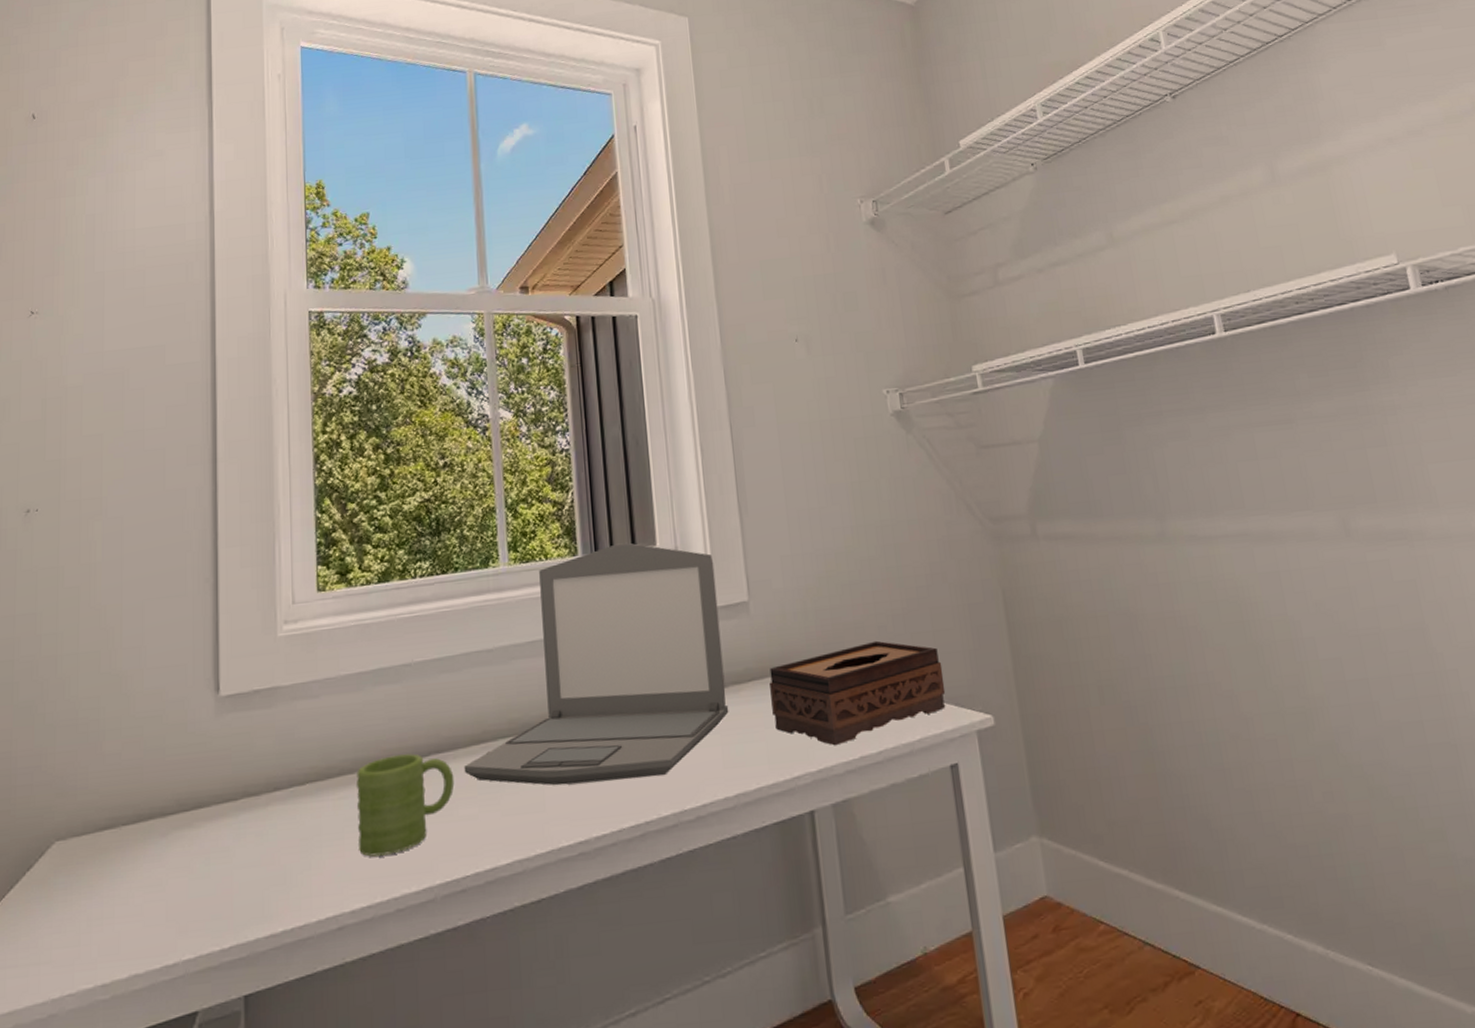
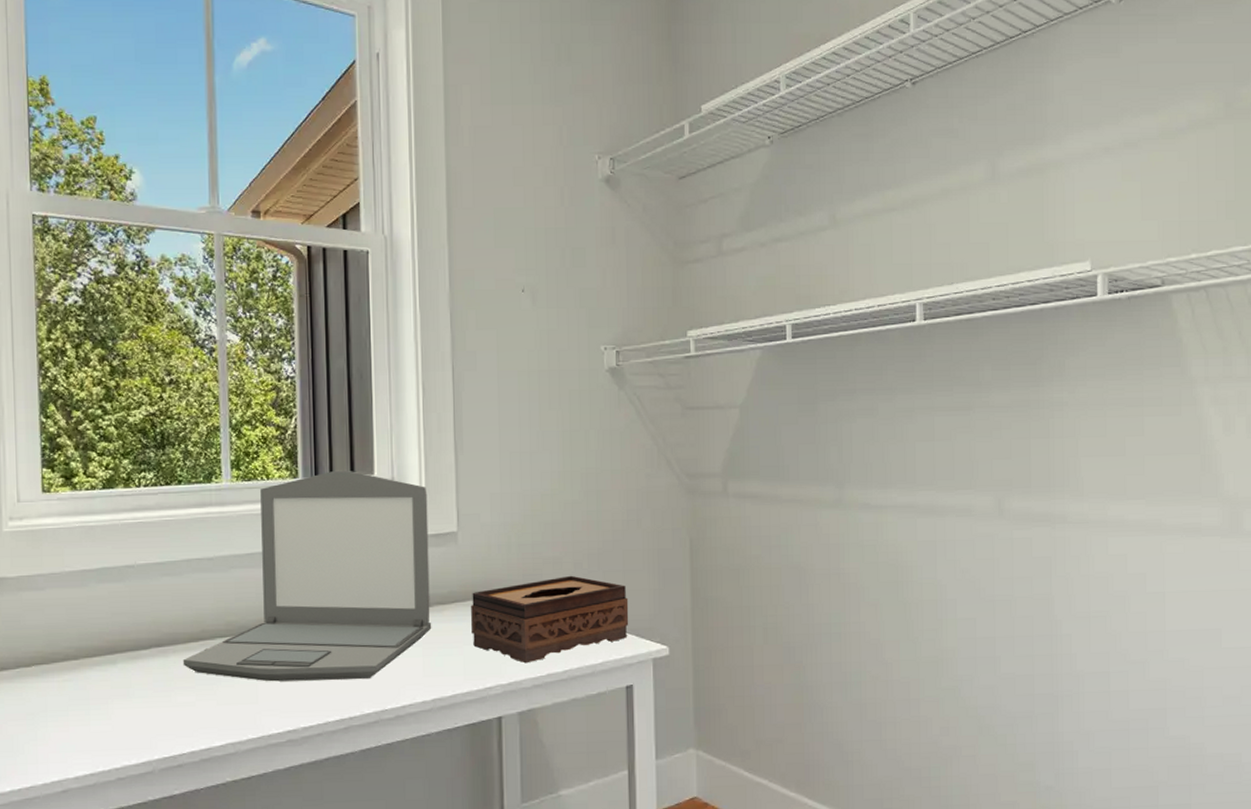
mug: present [357,753,455,857] -> none [80,646,174,732]

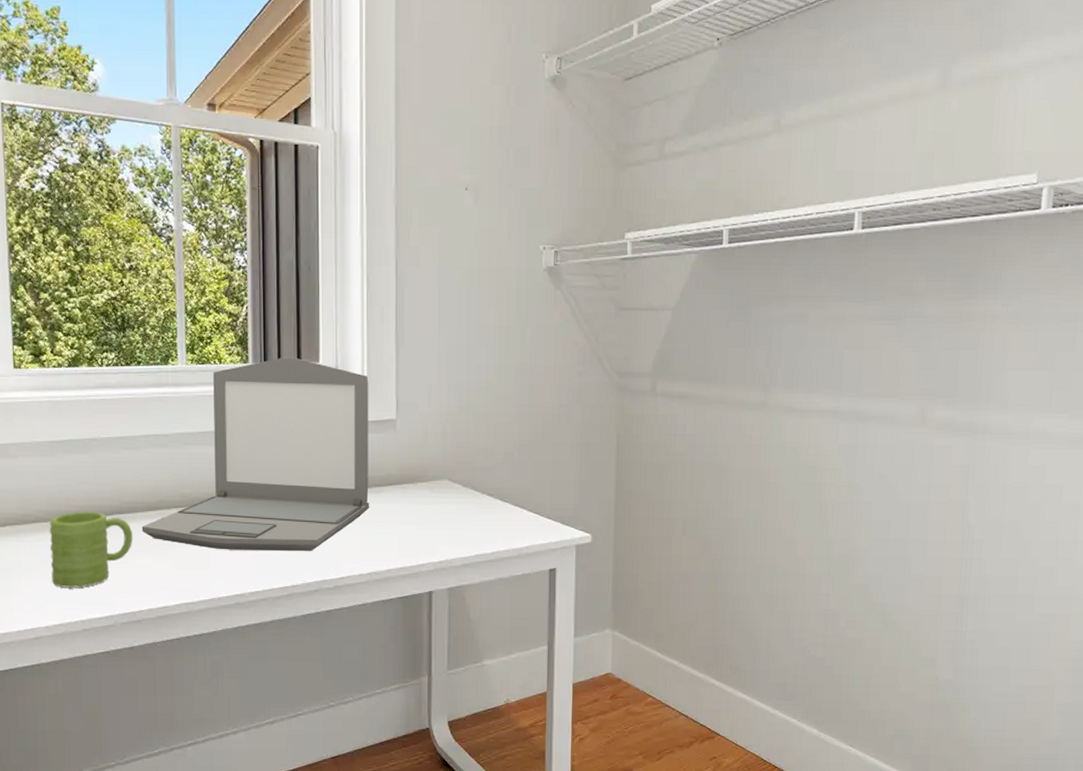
mug: none [80,646,174,732] -> present [50,512,133,588]
tissue box: present [471,575,629,664] -> none [407,464,555,544]

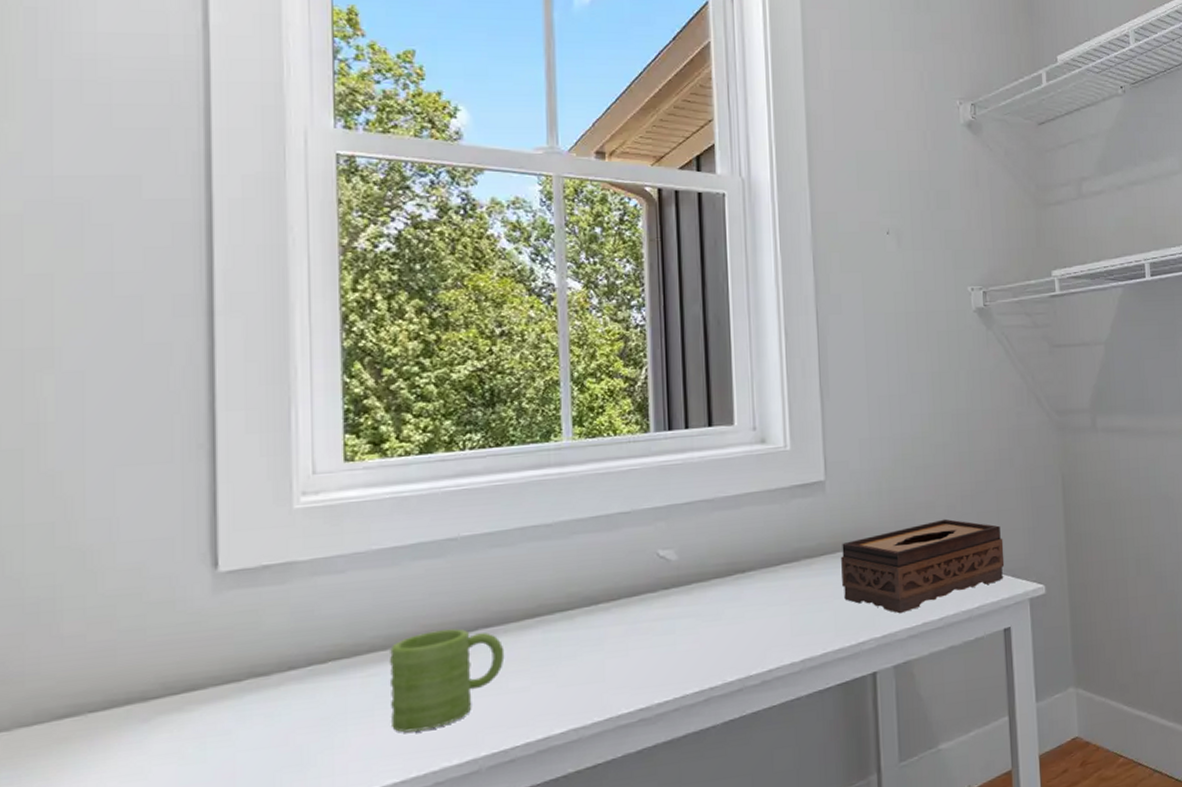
laptop: present [141,358,370,552] -> none [515,422,800,657]
tissue box: none [407,464,555,544] -> present [841,519,1005,614]

